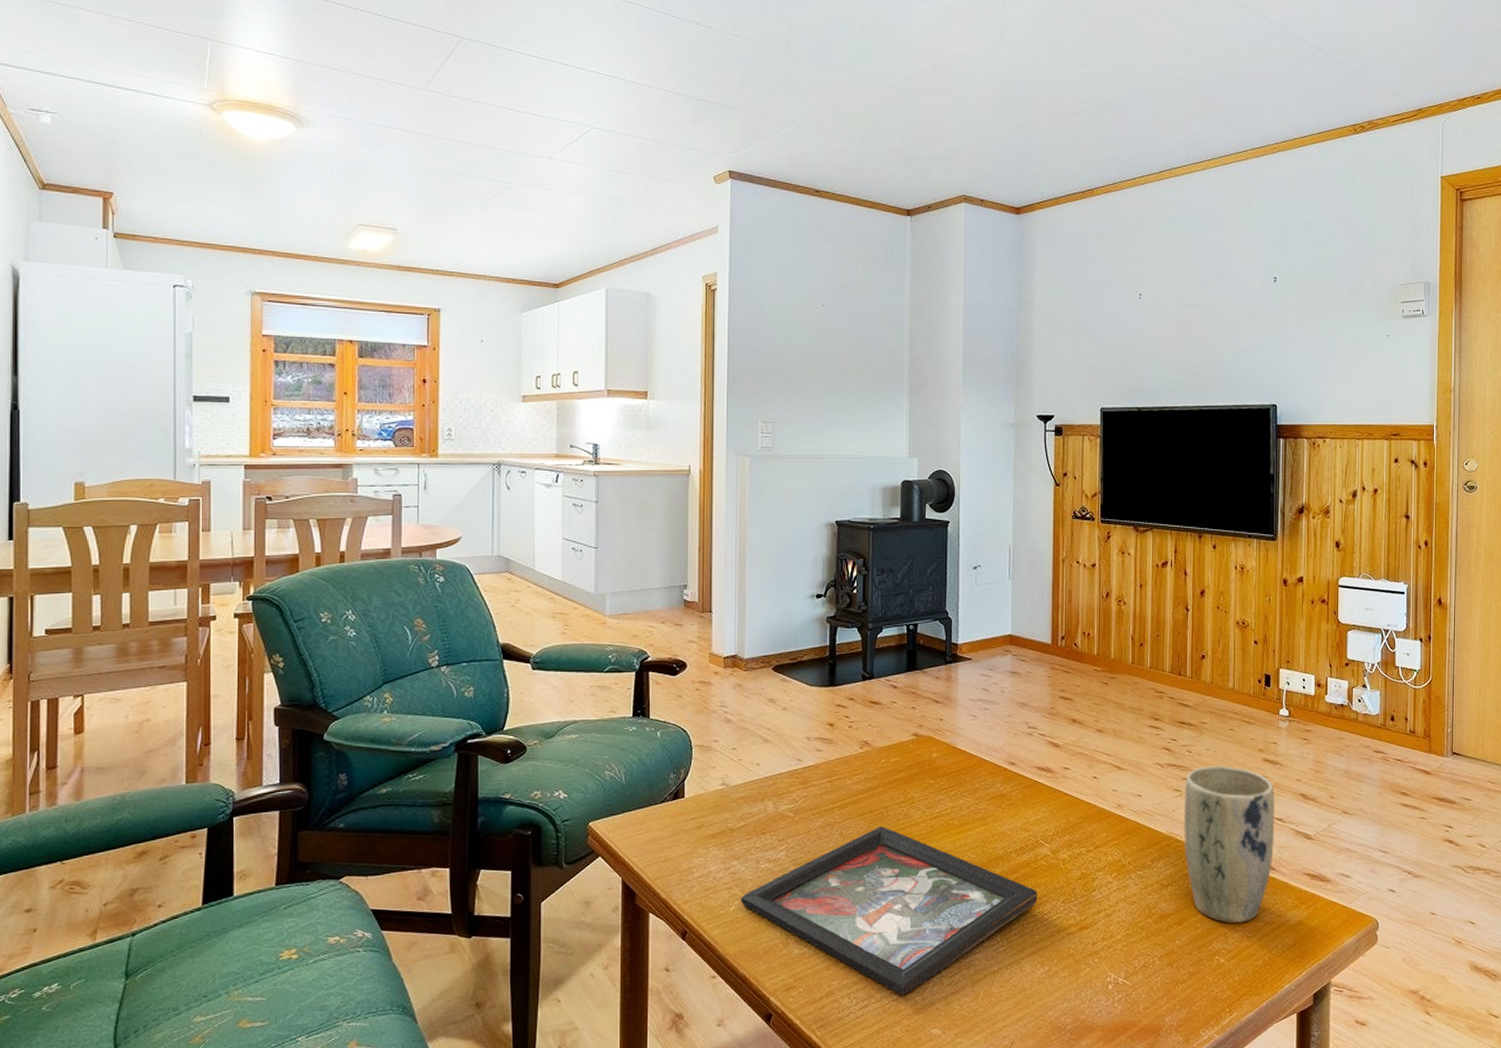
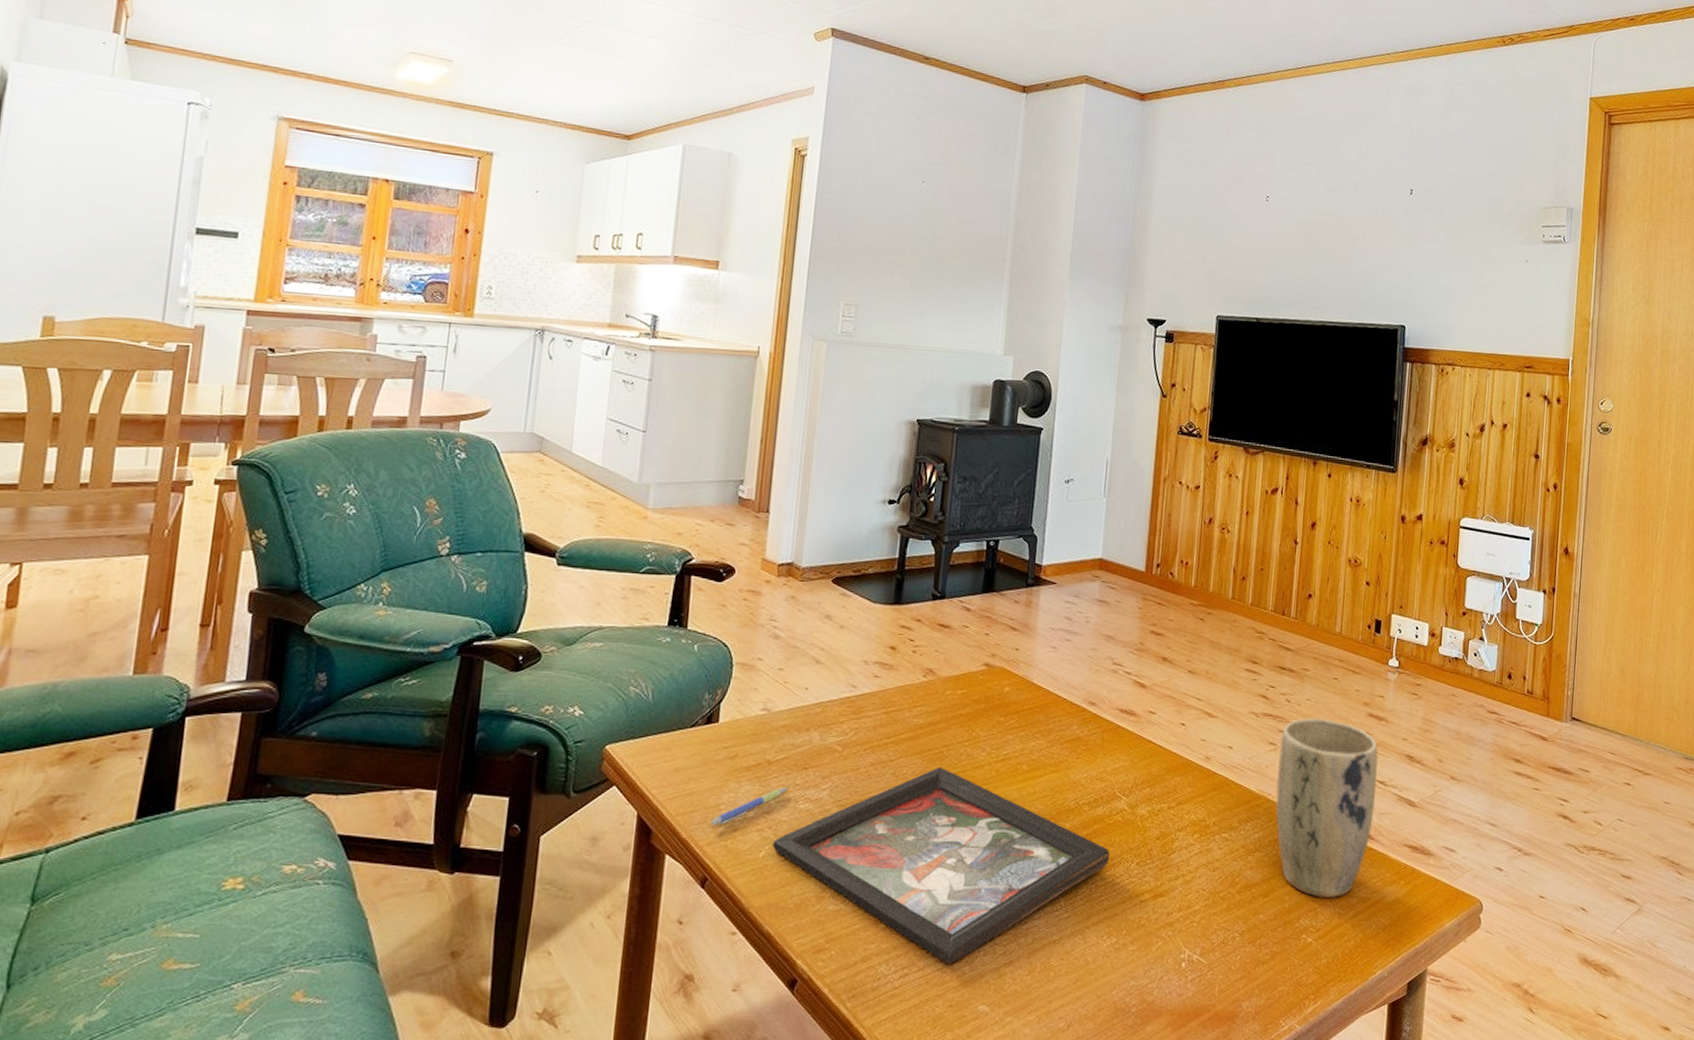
pen: none [686,850,750,887] -> present [711,787,789,826]

